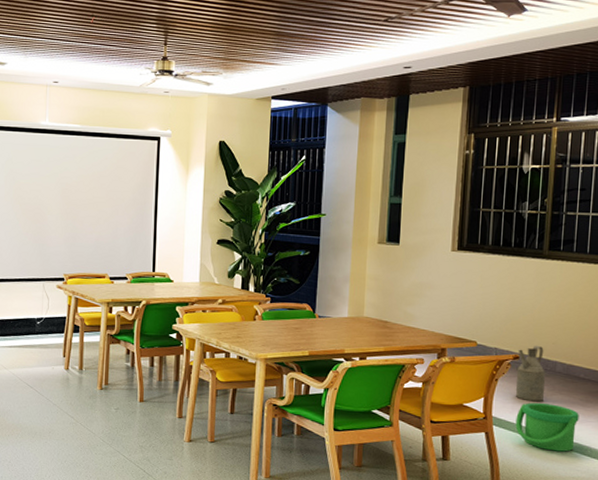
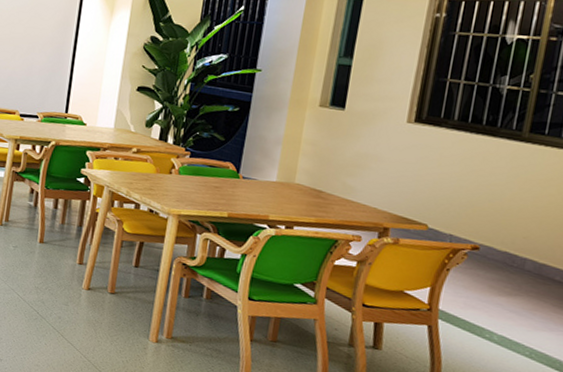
watering can: present [515,345,546,402] -> none [470,237,512,301]
bucket: present [515,403,579,452] -> none [466,300,549,362]

